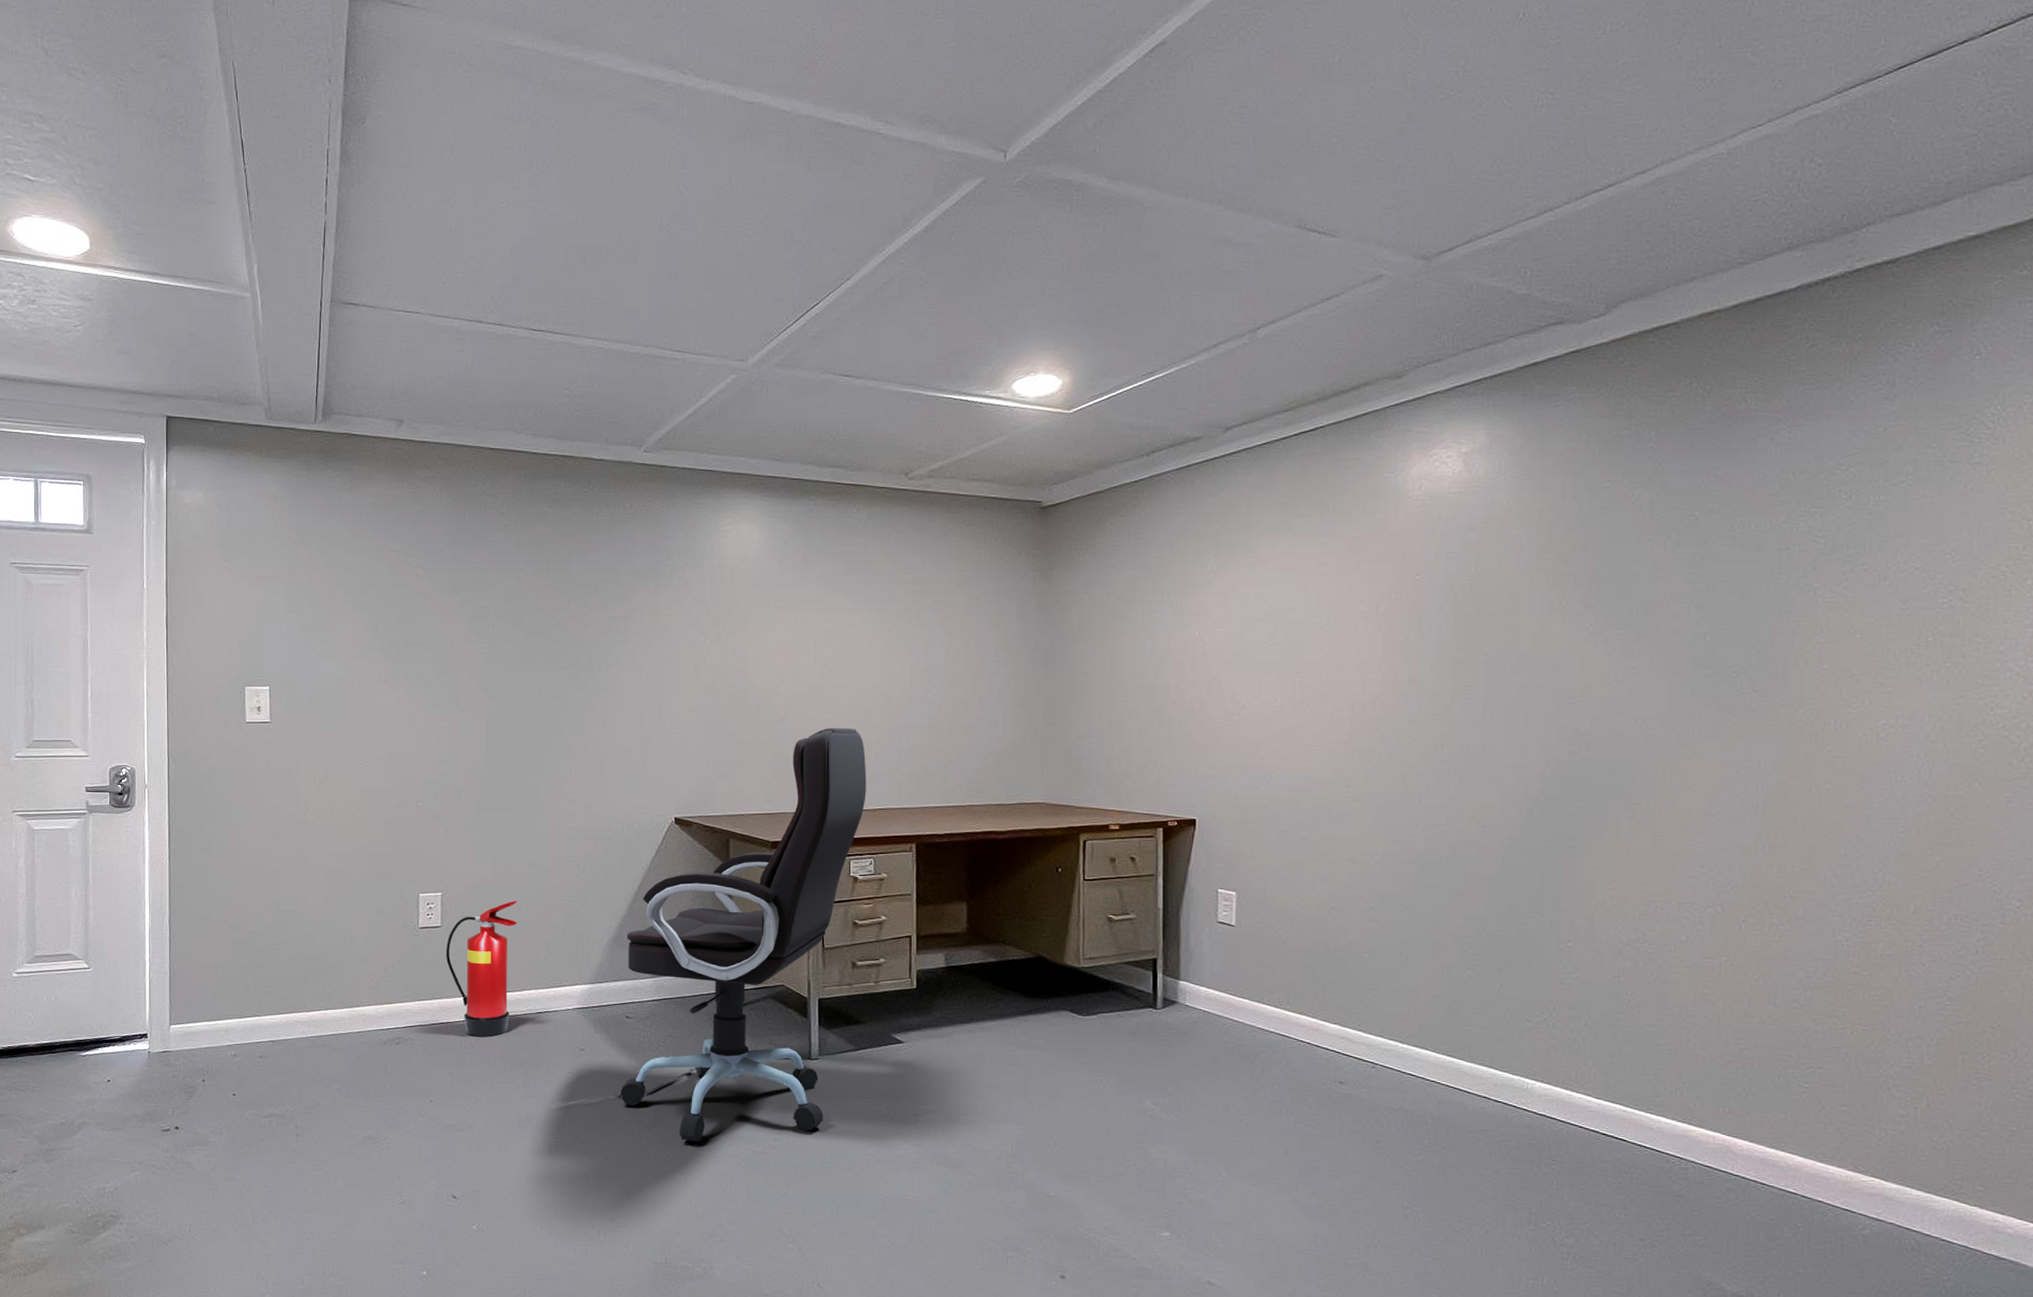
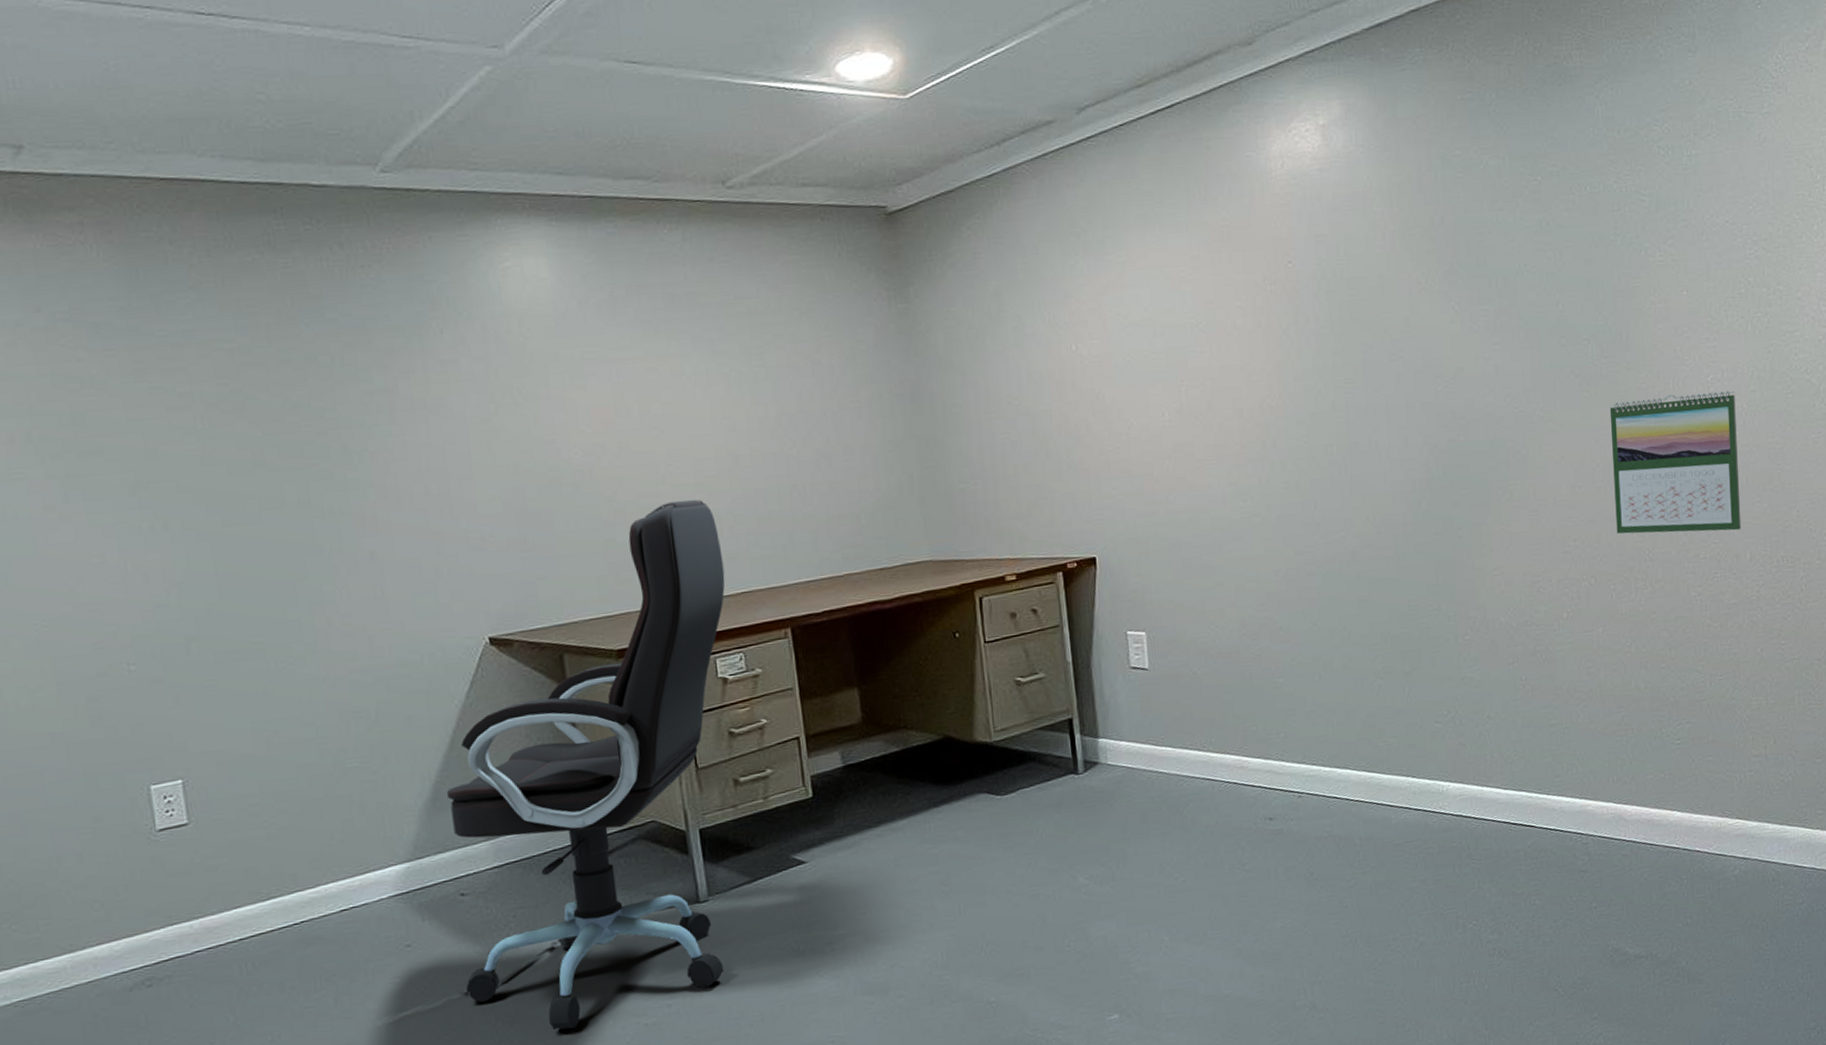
fire extinguisher: present [446,900,518,1037] -> none [199,773,304,957]
calendar: none [1752,736,1911,881] -> present [1609,391,1741,534]

